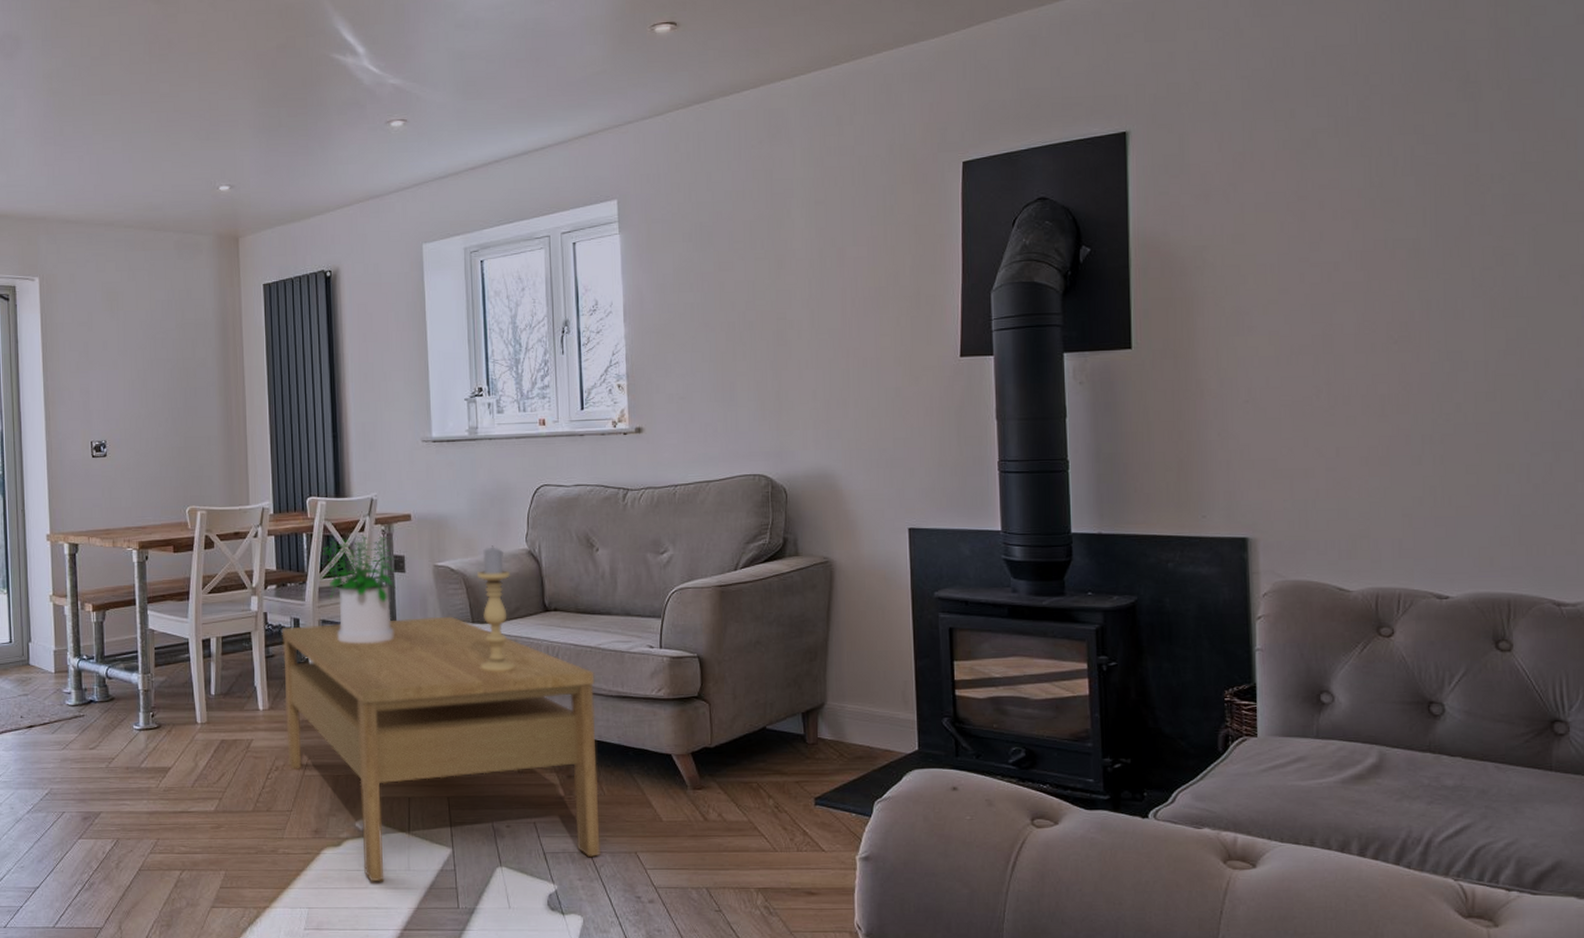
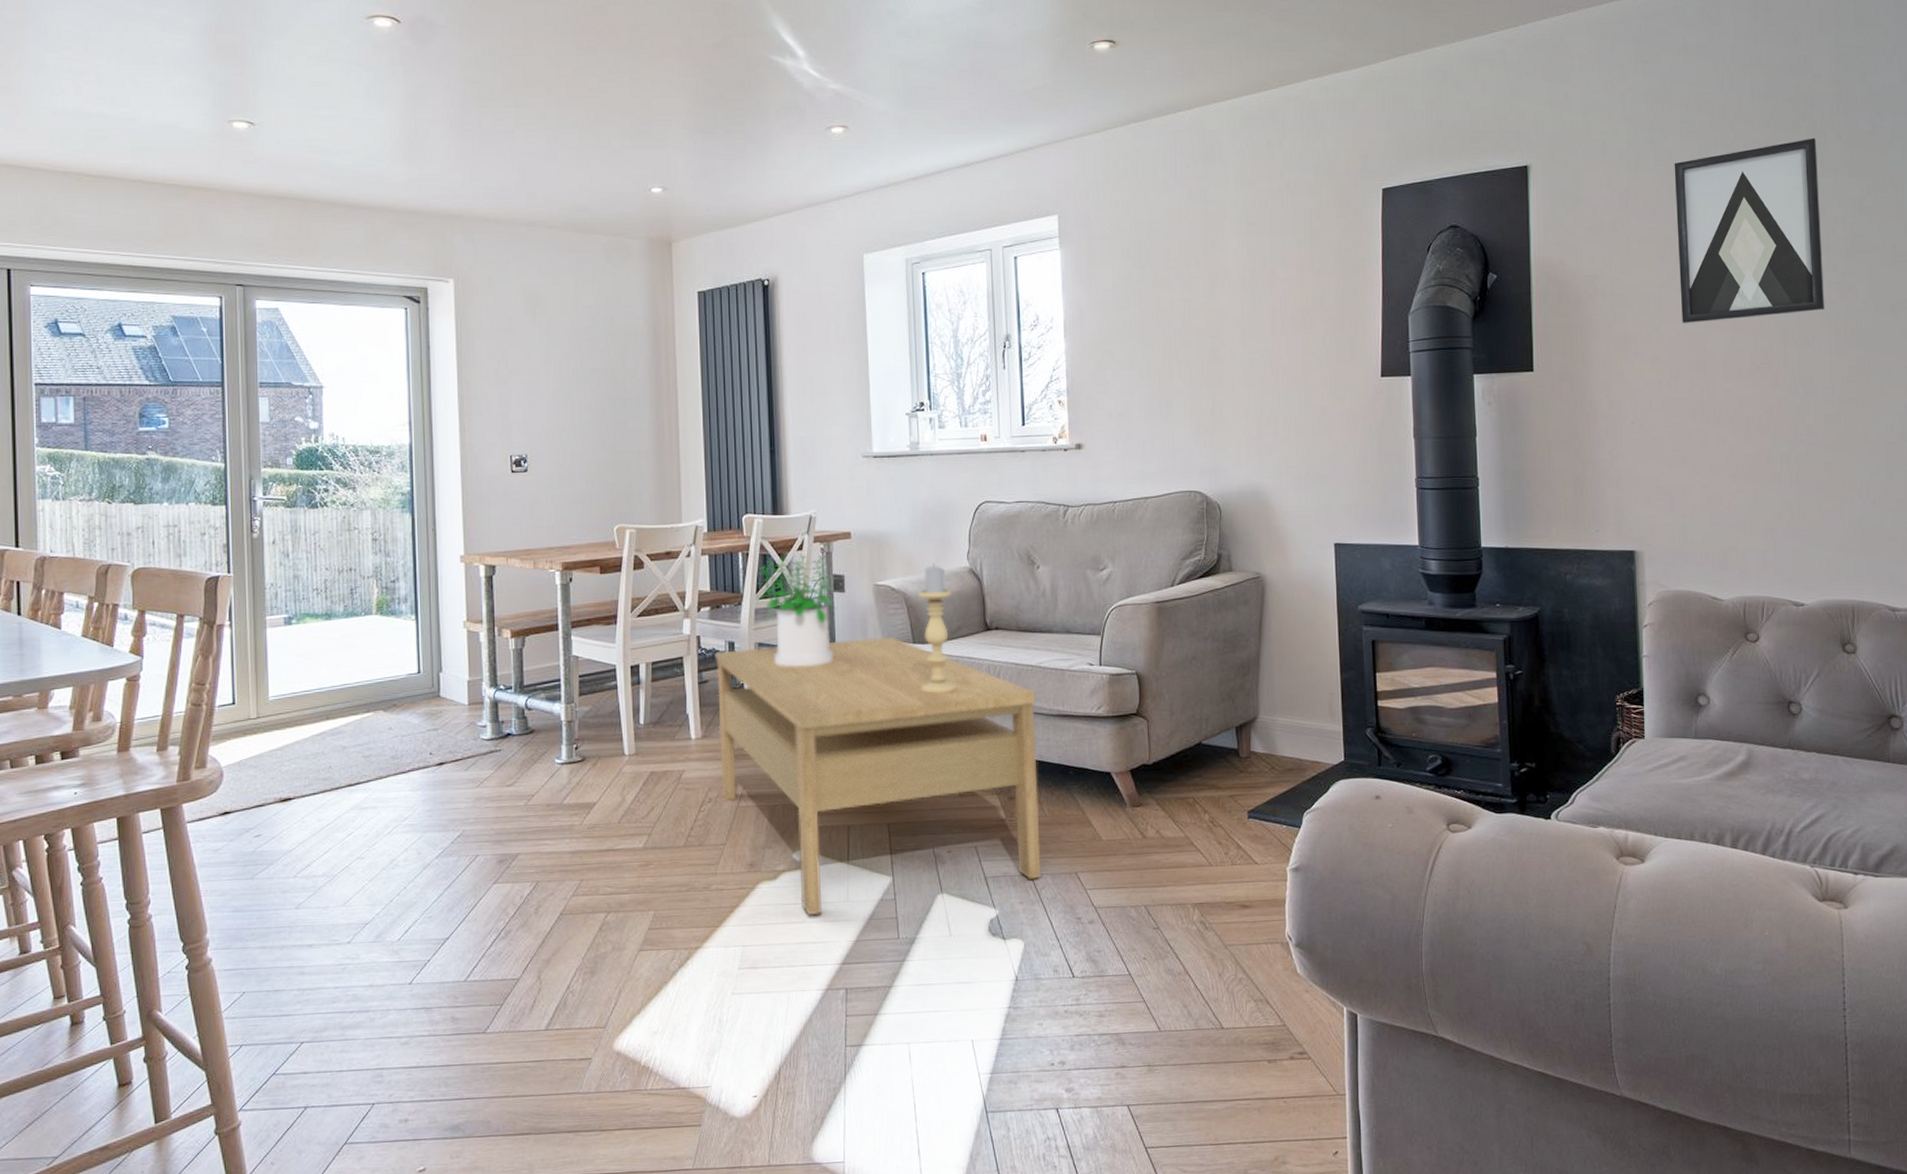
wall art: none [1297,89,1478,296] -> present [1674,138,1825,324]

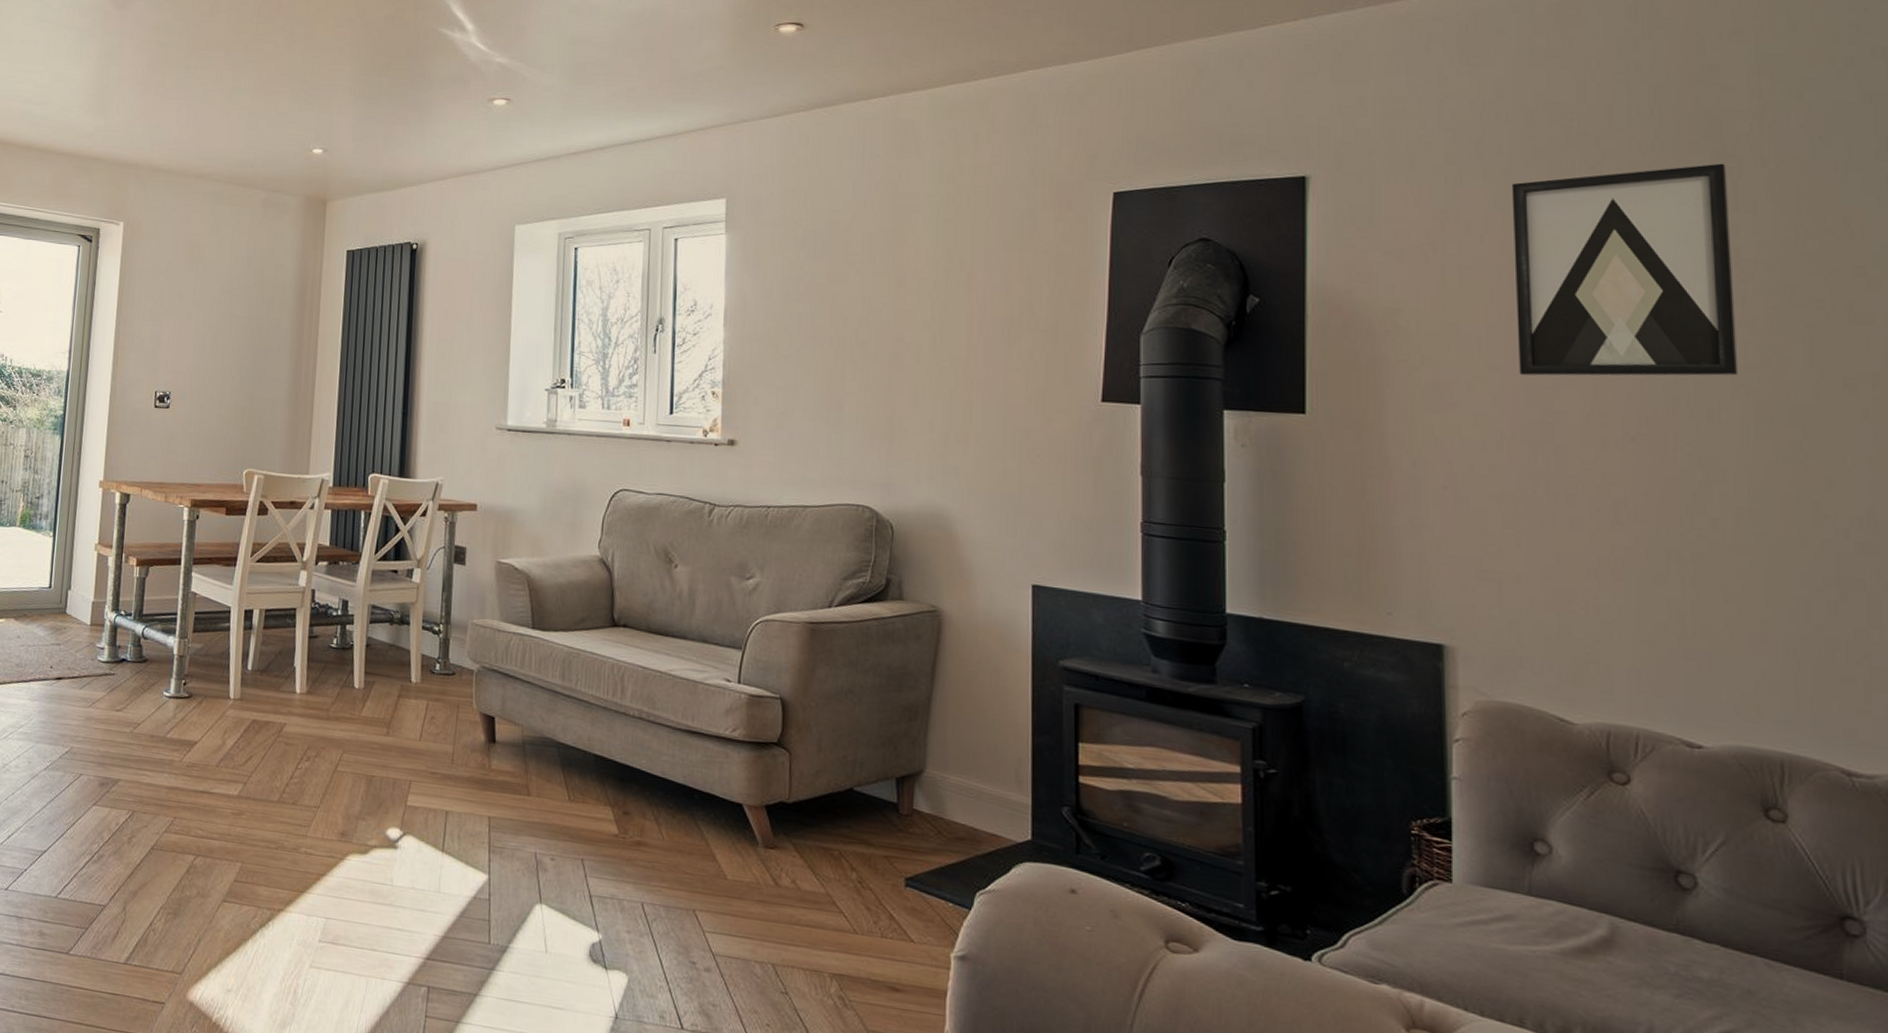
coffee table: present [715,636,1041,916] -> none [321,607,663,908]
potted plant: present [756,555,836,667] -> none [374,521,456,638]
candle holder: present [919,563,956,694] -> none [536,548,580,688]

